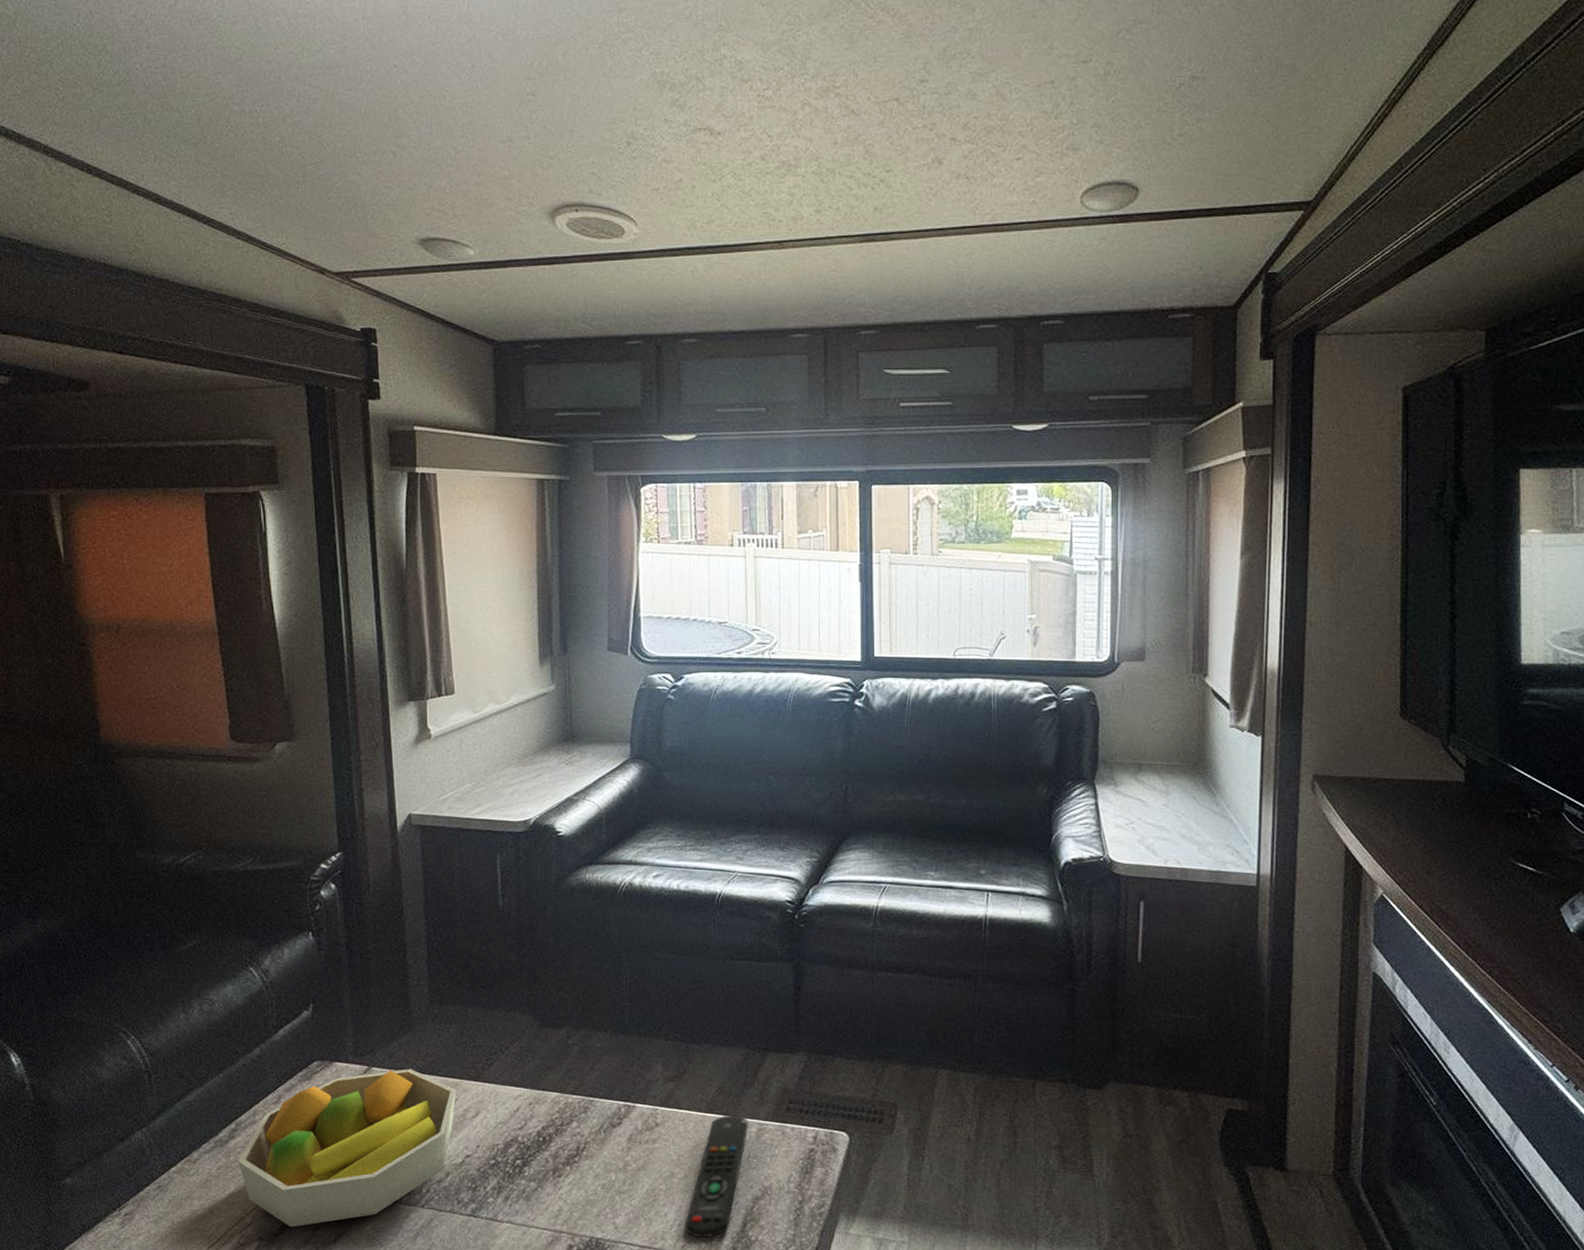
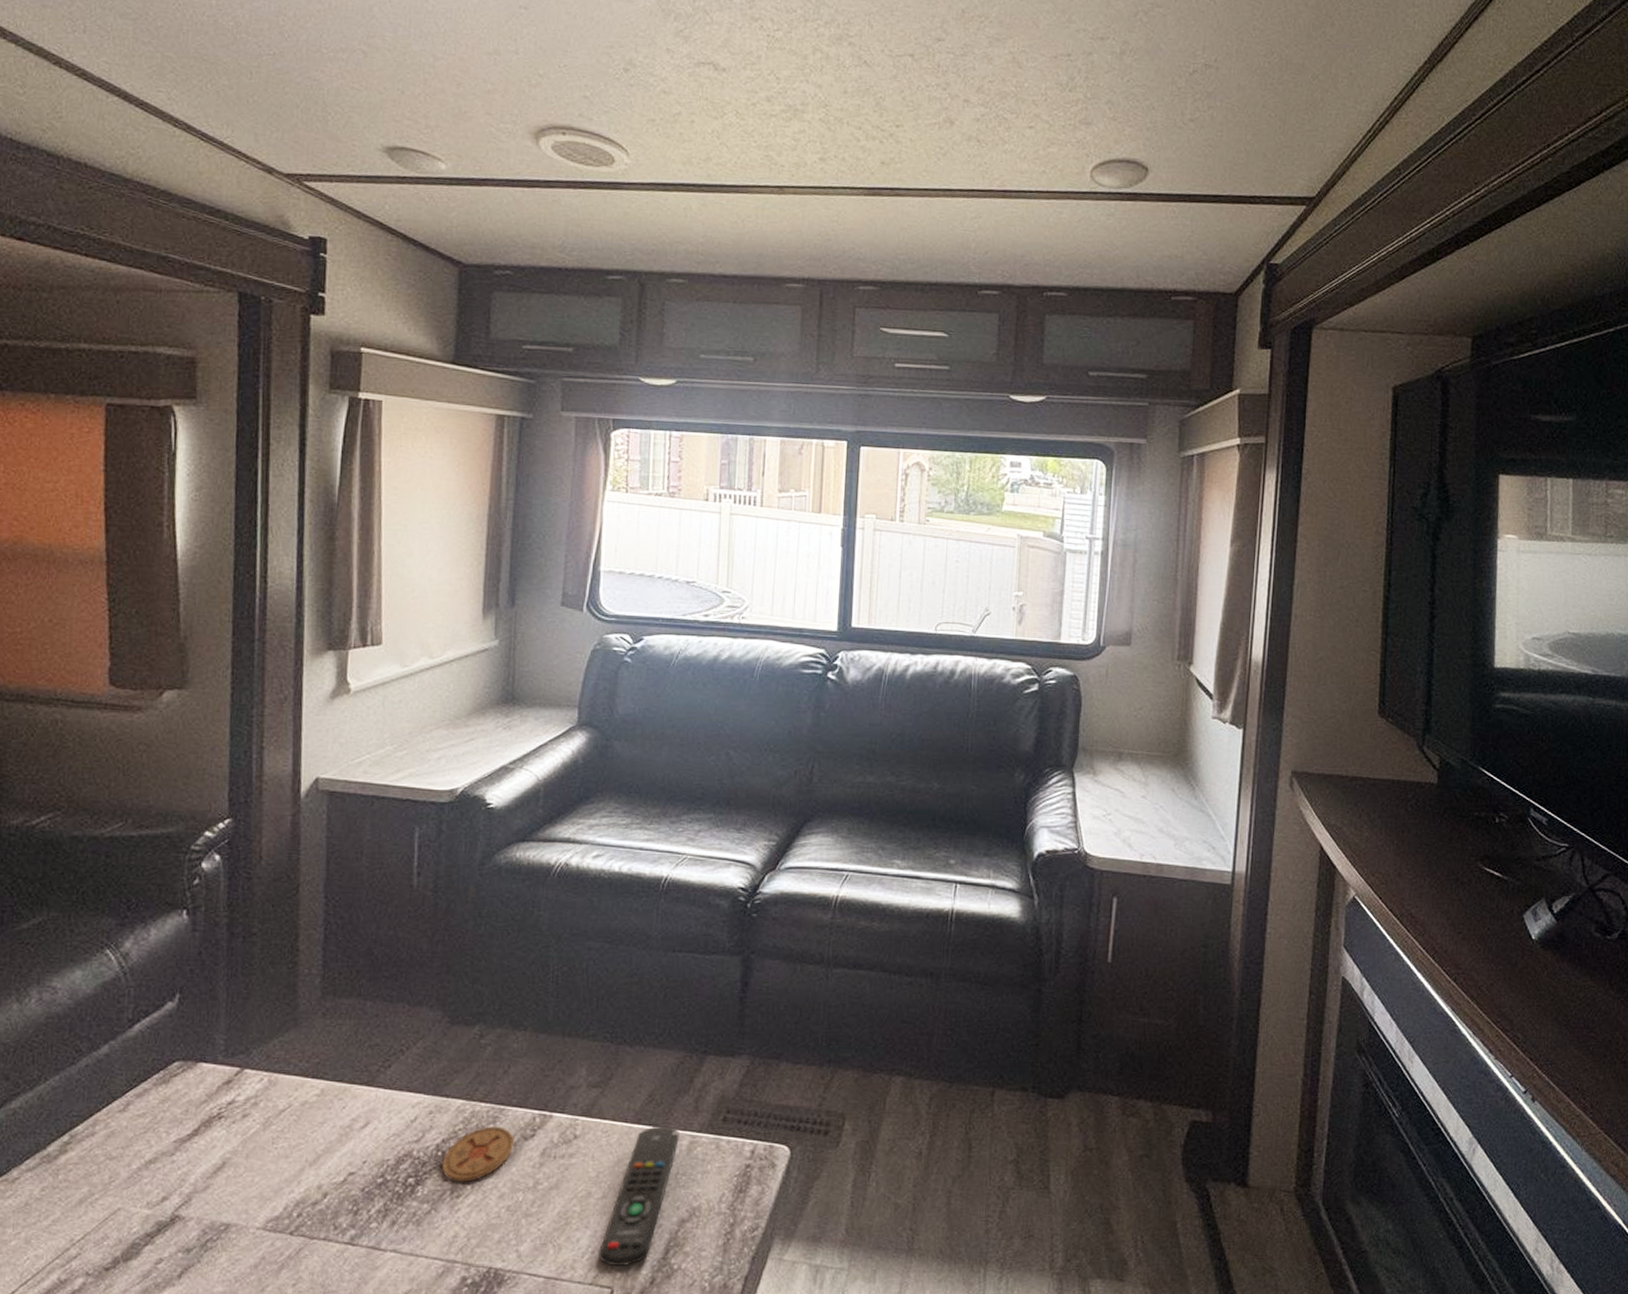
fruit bowl: present [238,1069,456,1228] -> none [68,1071,344,1261]
coaster: none [544,1115,603,1163] -> present [442,1126,514,1182]

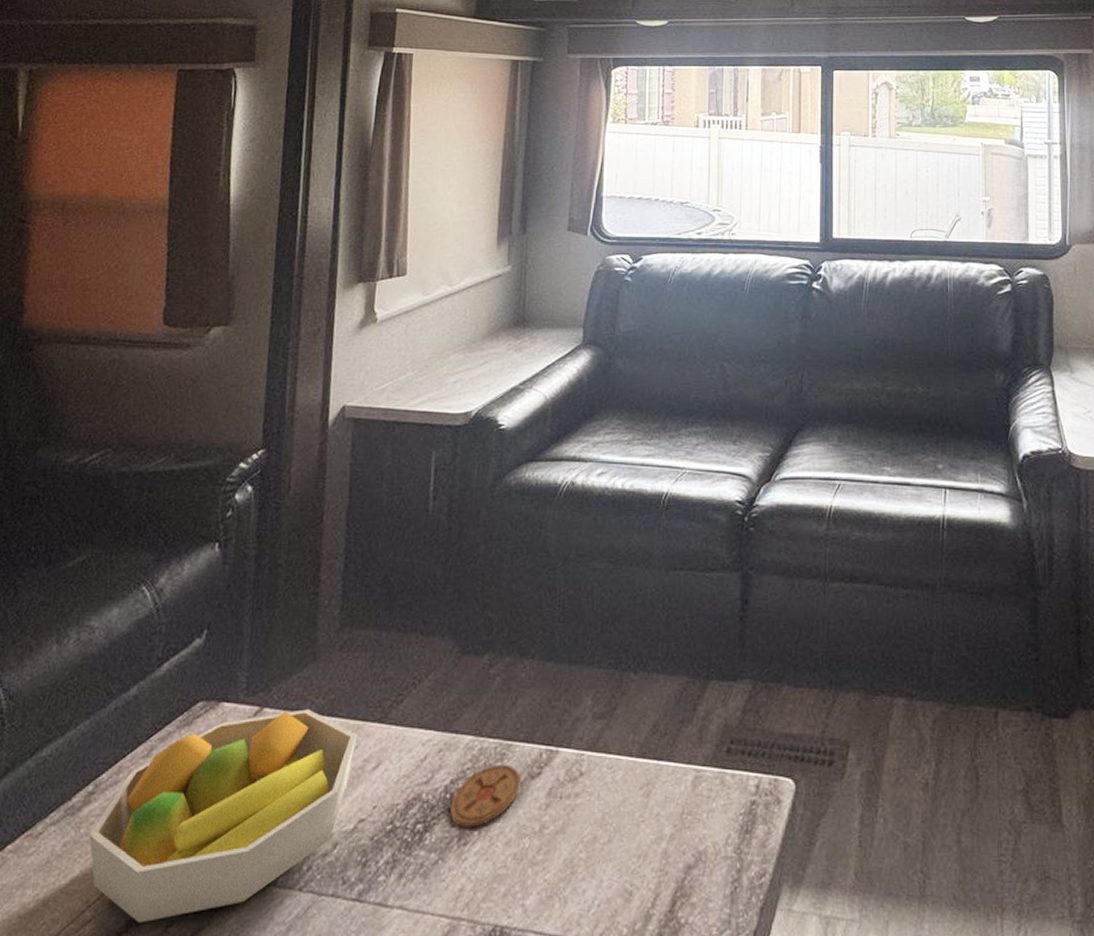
fruit bowl: none [68,1071,344,1261] -> present [89,709,358,924]
remote control: present [598,1126,681,1267] -> none [605,759,685,922]

